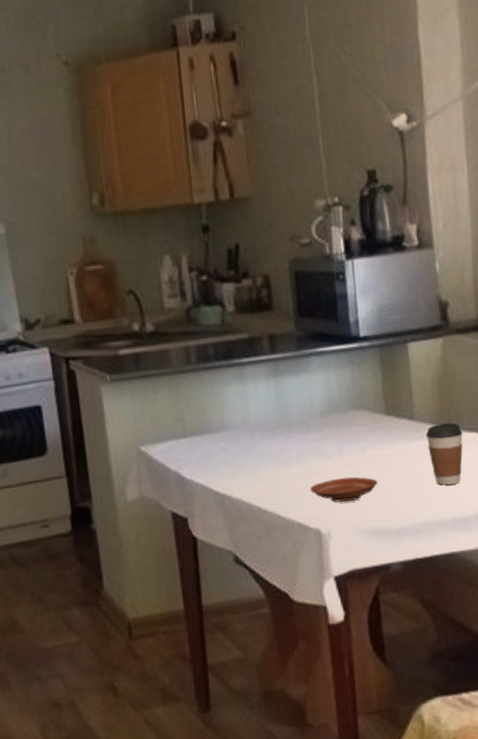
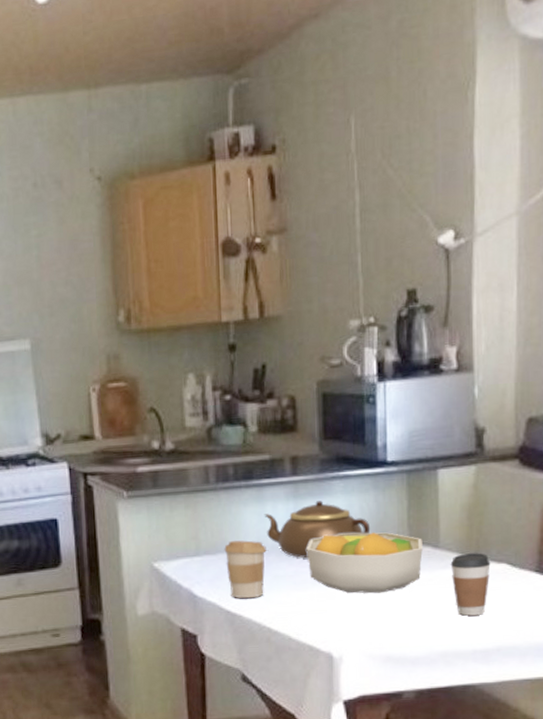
coffee cup: none [209,420,251,479] -> present [224,540,266,599]
teapot: none [246,377,349,436] -> present [264,501,371,559]
fruit bowl: none [289,406,399,468] -> present [306,532,423,594]
plate: present [310,476,378,502] -> none [323,602,396,627]

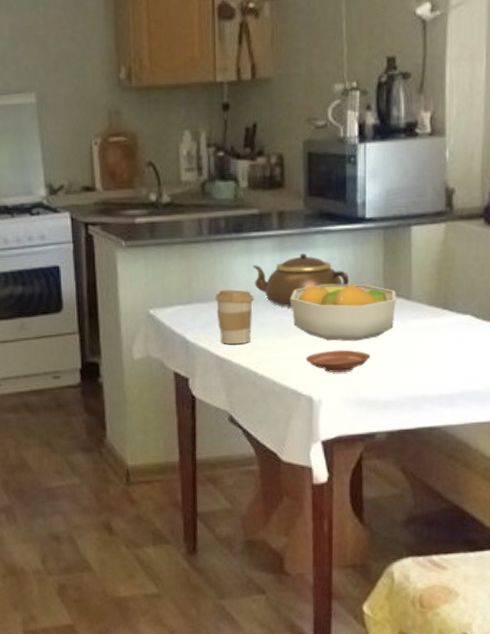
plate: none [323,602,396,627] -> present [305,349,371,372]
coffee cup: present [450,553,491,616] -> none [420,305,457,363]

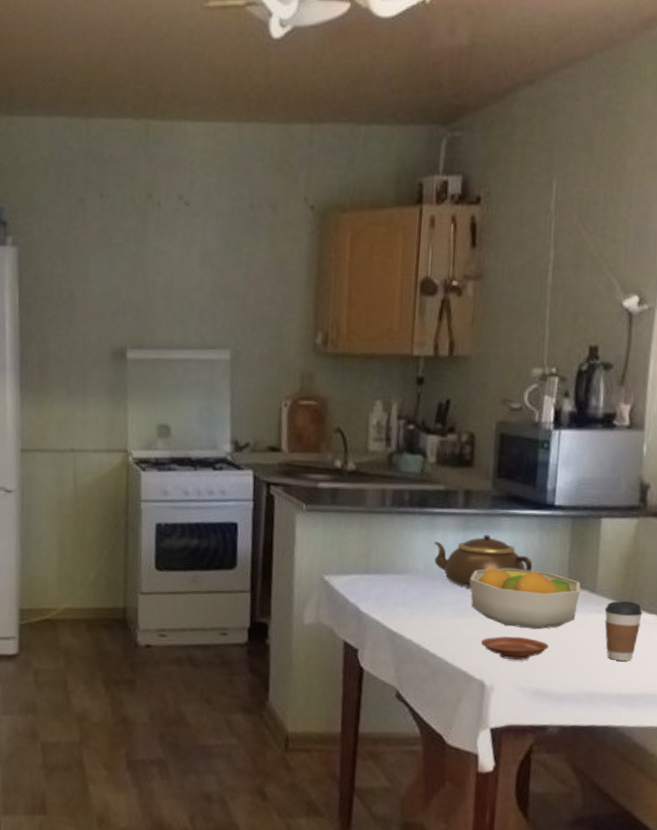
coffee cup: present [215,290,254,345] -> none [392,563,433,620]
coffee cup: none [420,305,457,363] -> present [604,601,643,661]

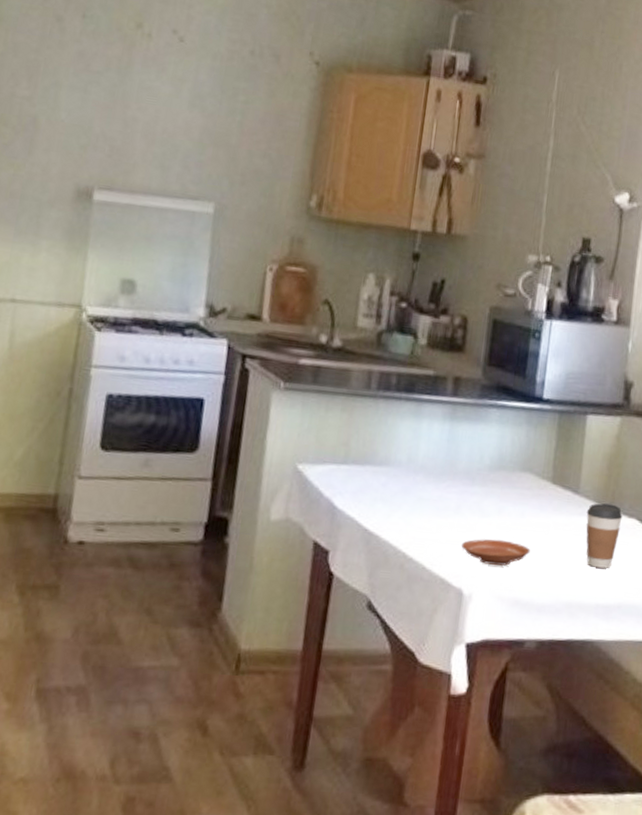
teapot: present [433,535,533,588] -> none [418,426,519,485]
fruit bowl: present [470,568,581,630] -> none [453,462,565,532]

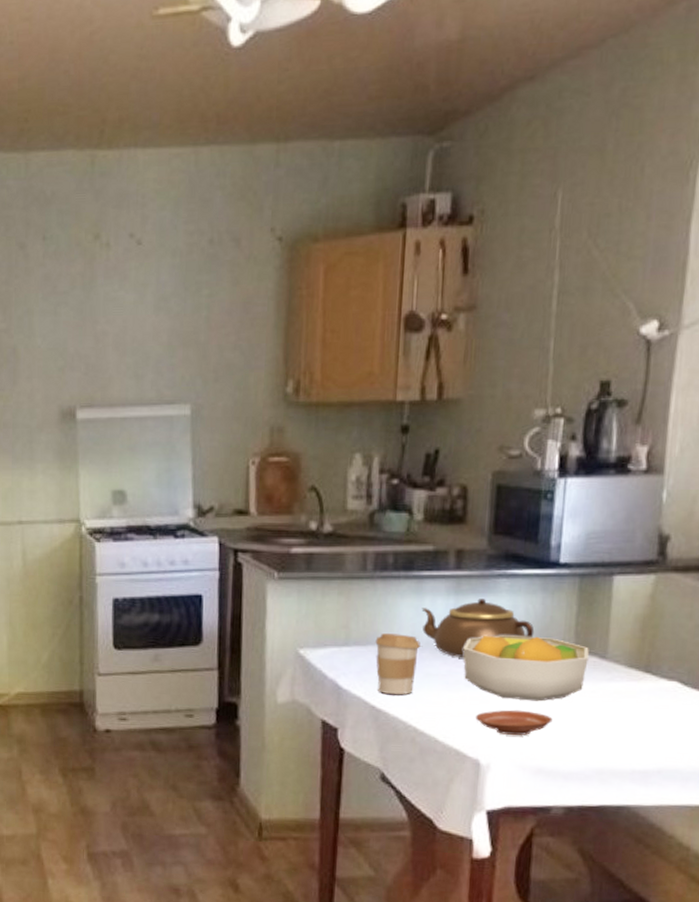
coffee cup: none [372,454,416,519] -> present [375,633,420,695]
teapot: none [418,426,519,485] -> present [421,599,535,658]
fruit bowl: none [453,462,565,532] -> present [463,635,589,702]
coffee cup: present [586,503,623,568] -> none [616,667,661,734]

